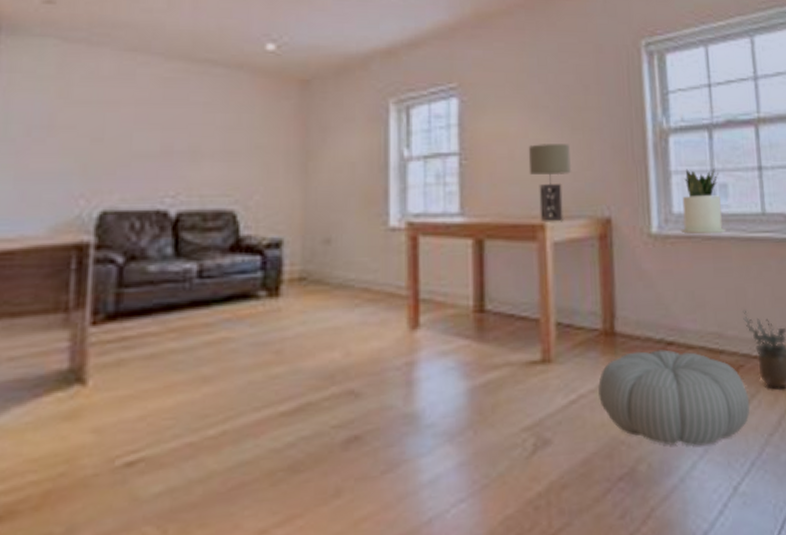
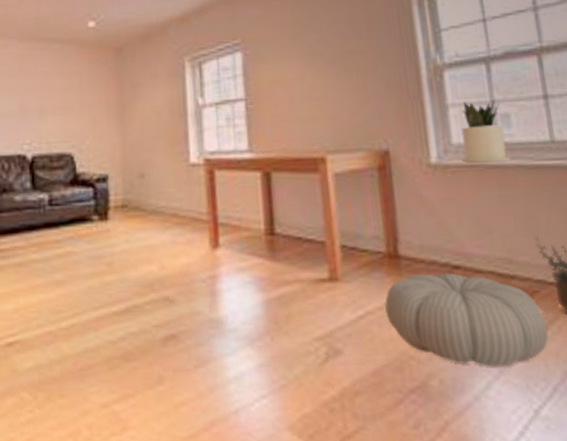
table lamp: present [528,144,572,223] -> none [306,85,348,156]

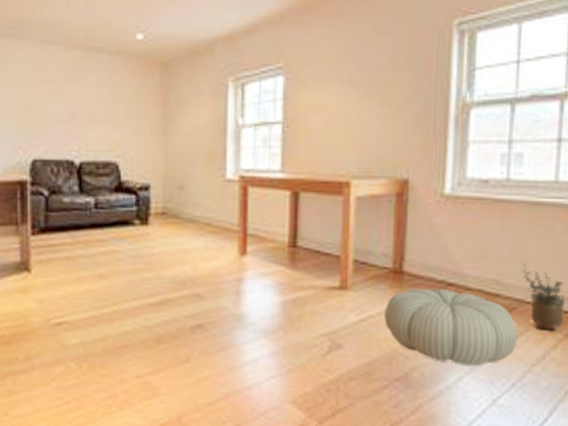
planter: present [461,100,511,164] -> none [472,139,517,198]

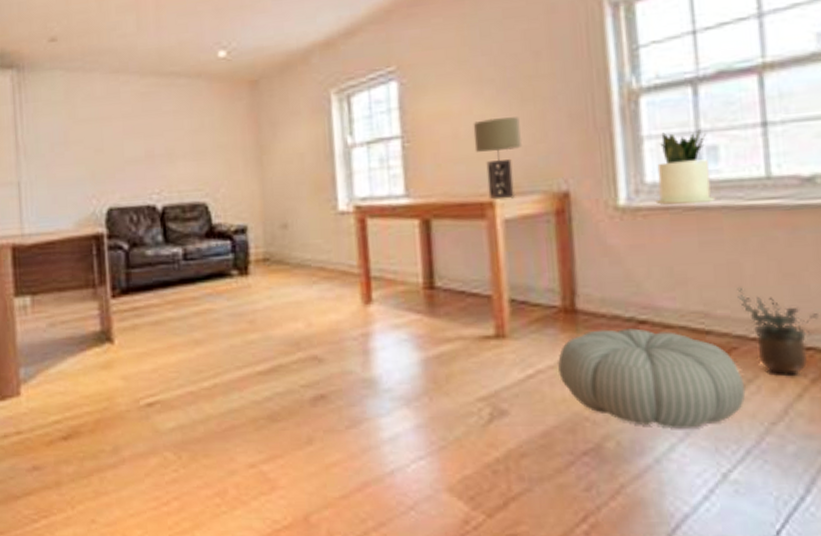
table lamp: none [340,115,378,181] -> present [473,117,523,200]
planter: none [472,139,517,198] -> present [655,129,716,206]

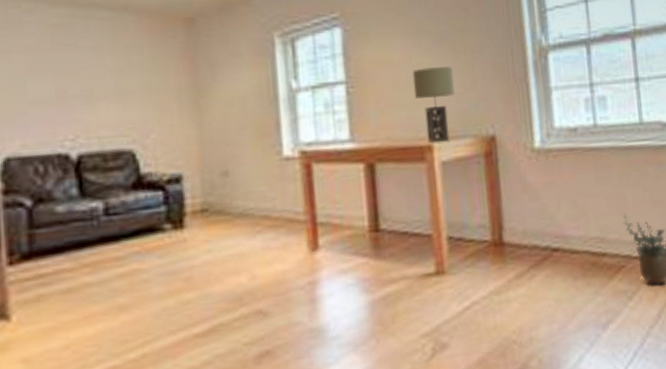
pouf: present [558,328,746,429] -> none [490,255,632,342]
planter: present [655,129,716,206] -> none [562,82,606,147]

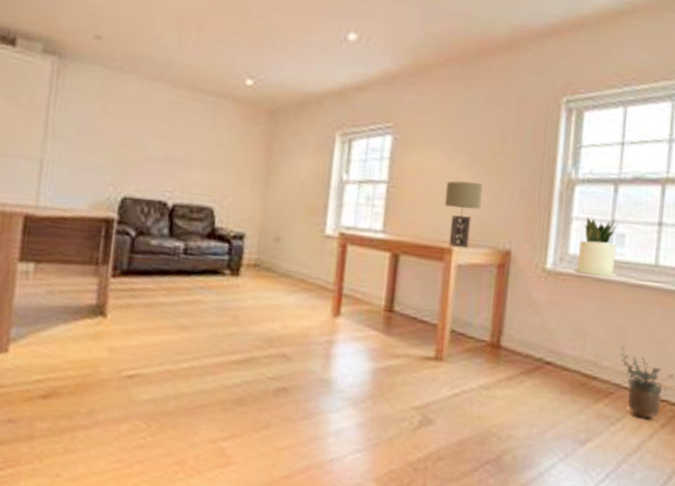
planter: none [562,82,606,147] -> present [573,217,618,278]

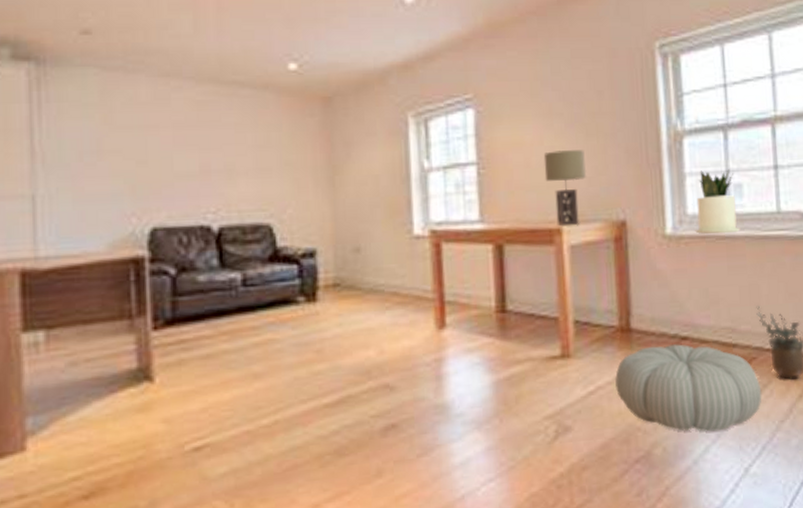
pouf: none [478,364,614,452] -> present [615,344,762,432]

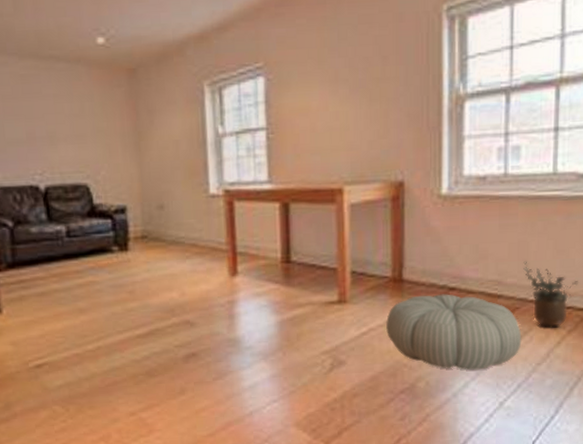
table lamp: present [543,150,587,227] -> none [328,114,369,187]
planter: present [695,169,741,235] -> none [470,132,515,195]

